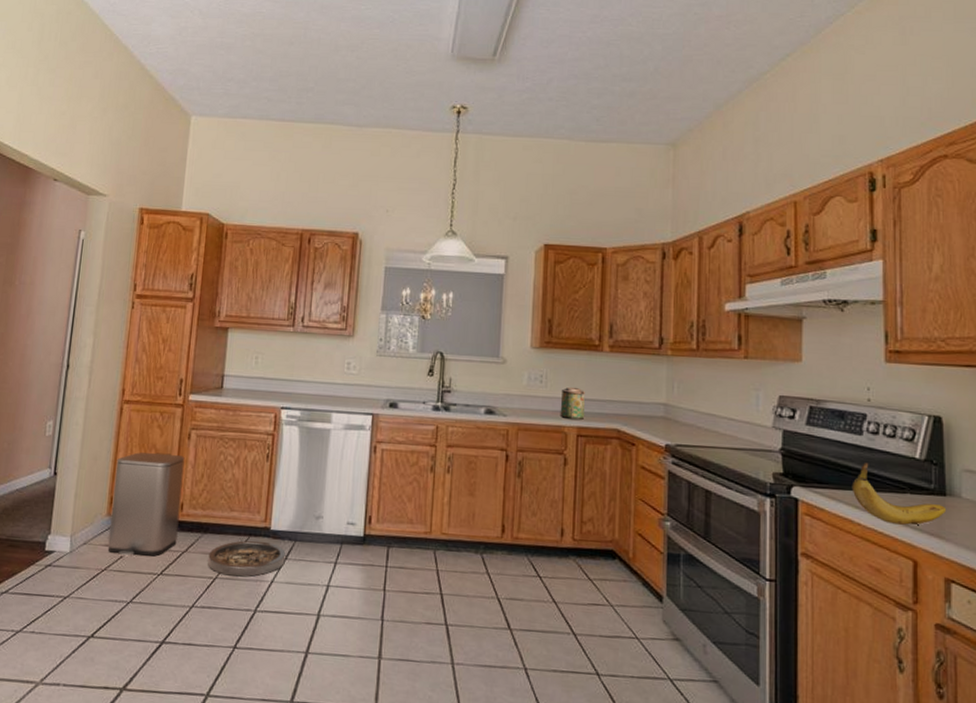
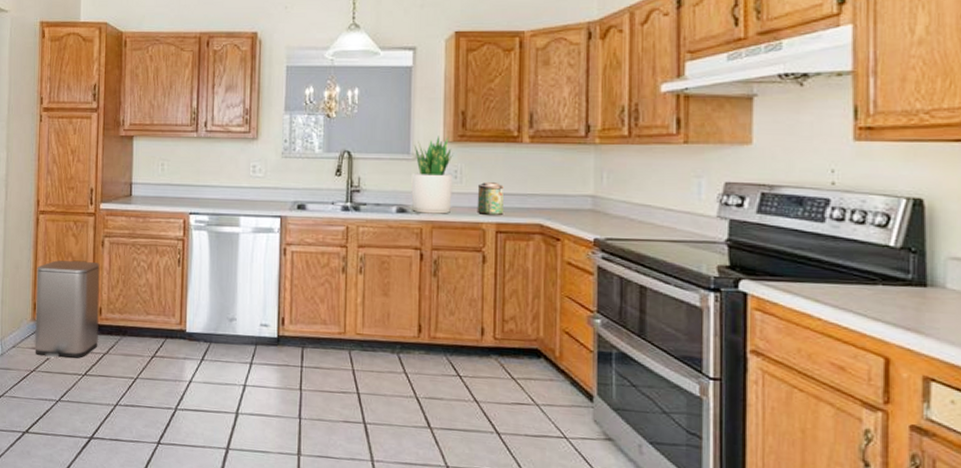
pet bowl: present [208,540,286,577] -> none [128,342,202,377]
planter: none [499,341,539,417] -> present [411,136,453,214]
fruit: present [852,462,947,525] -> none [811,252,928,319]

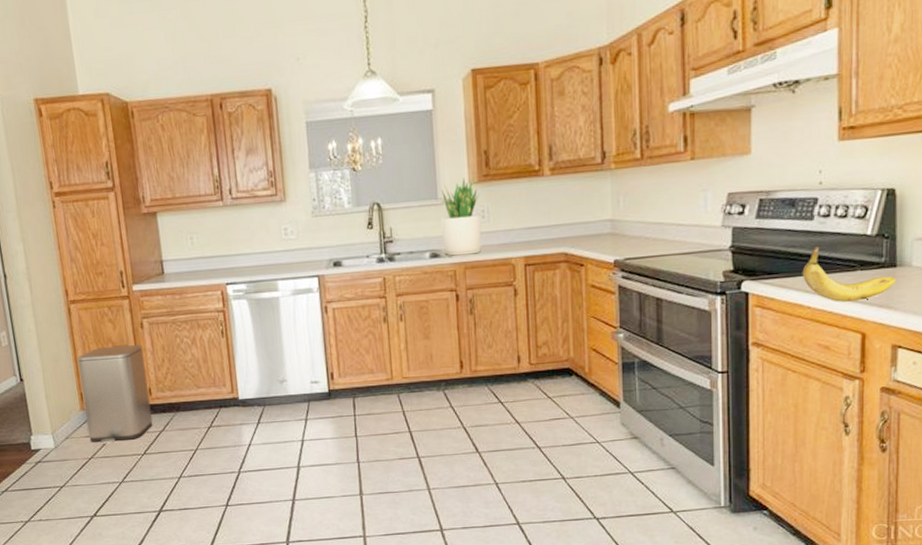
canister: present [477,181,505,216] -> none [505,217,531,250]
fruit: none [811,252,928,319] -> present [802,246,897,302]

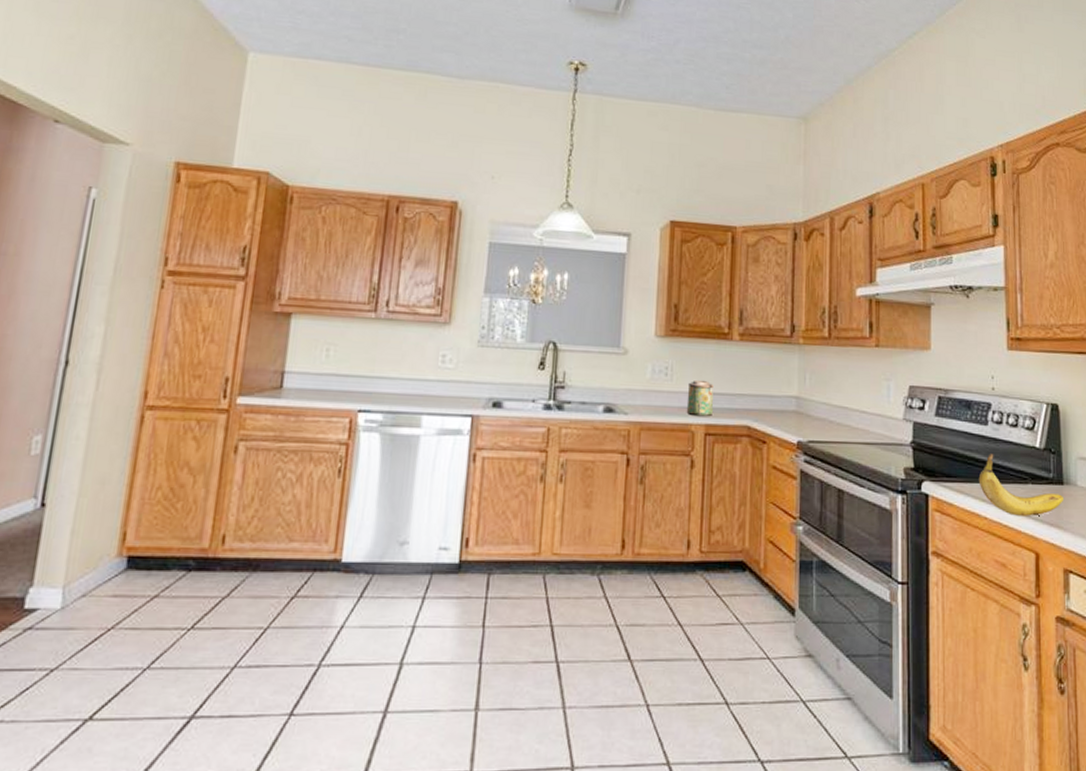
pedal bin: present [77,344,153,444] -> none [116,472,229,609]
planter: present [440,178,482,256] -> none [619,329,664,415]
canister: none [505,217,531,250] -> present [686,379,714,417]

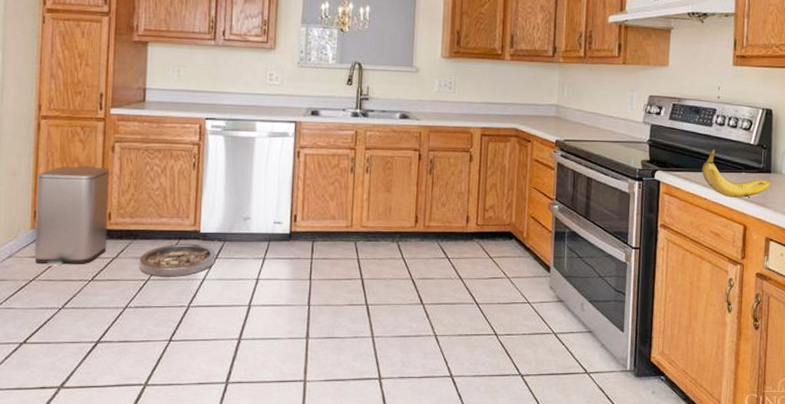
pedal bin: none [116,472,229,609] -> present [34,166,110,266]
pet bowl: none [257,576,361,624] -> present [139,243,216,277]
canister: present [686,379,714,417] -> none [466,92,489,122]

